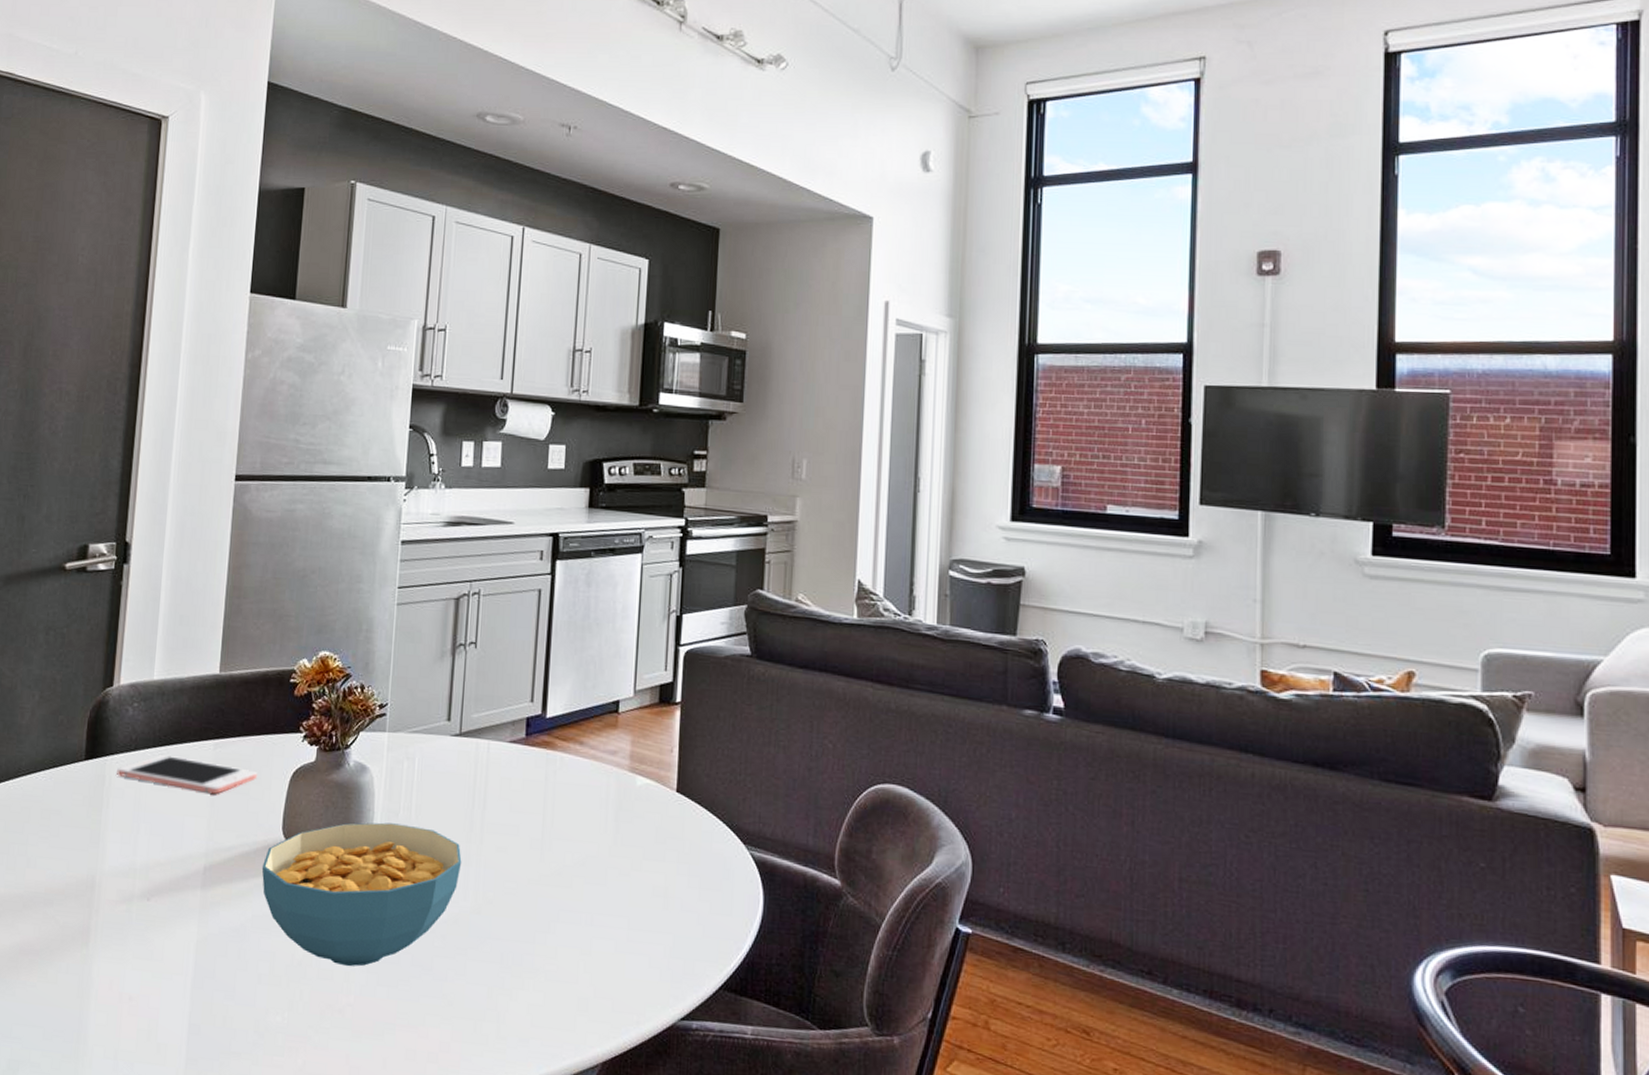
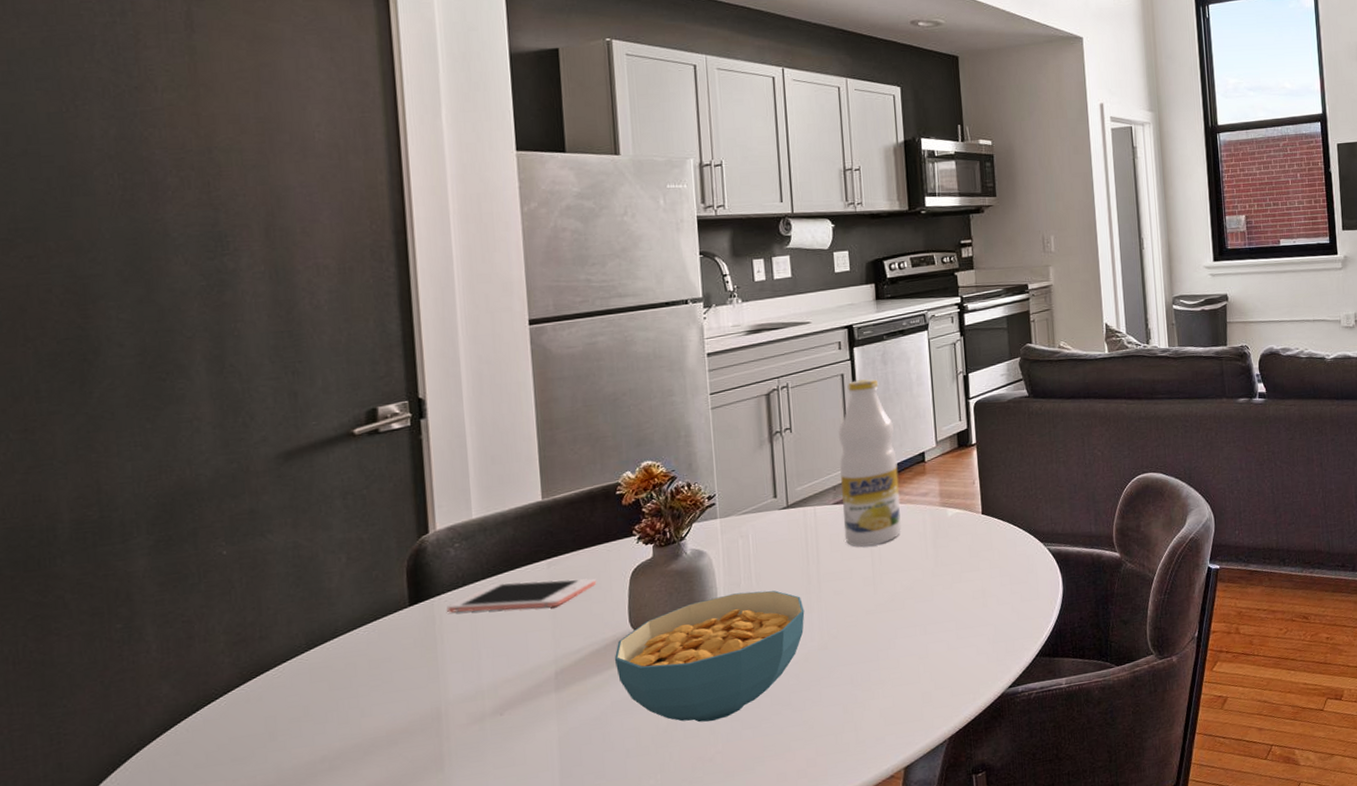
milk bottle: none [517,599,588,803] -> present [838,378,902,547]

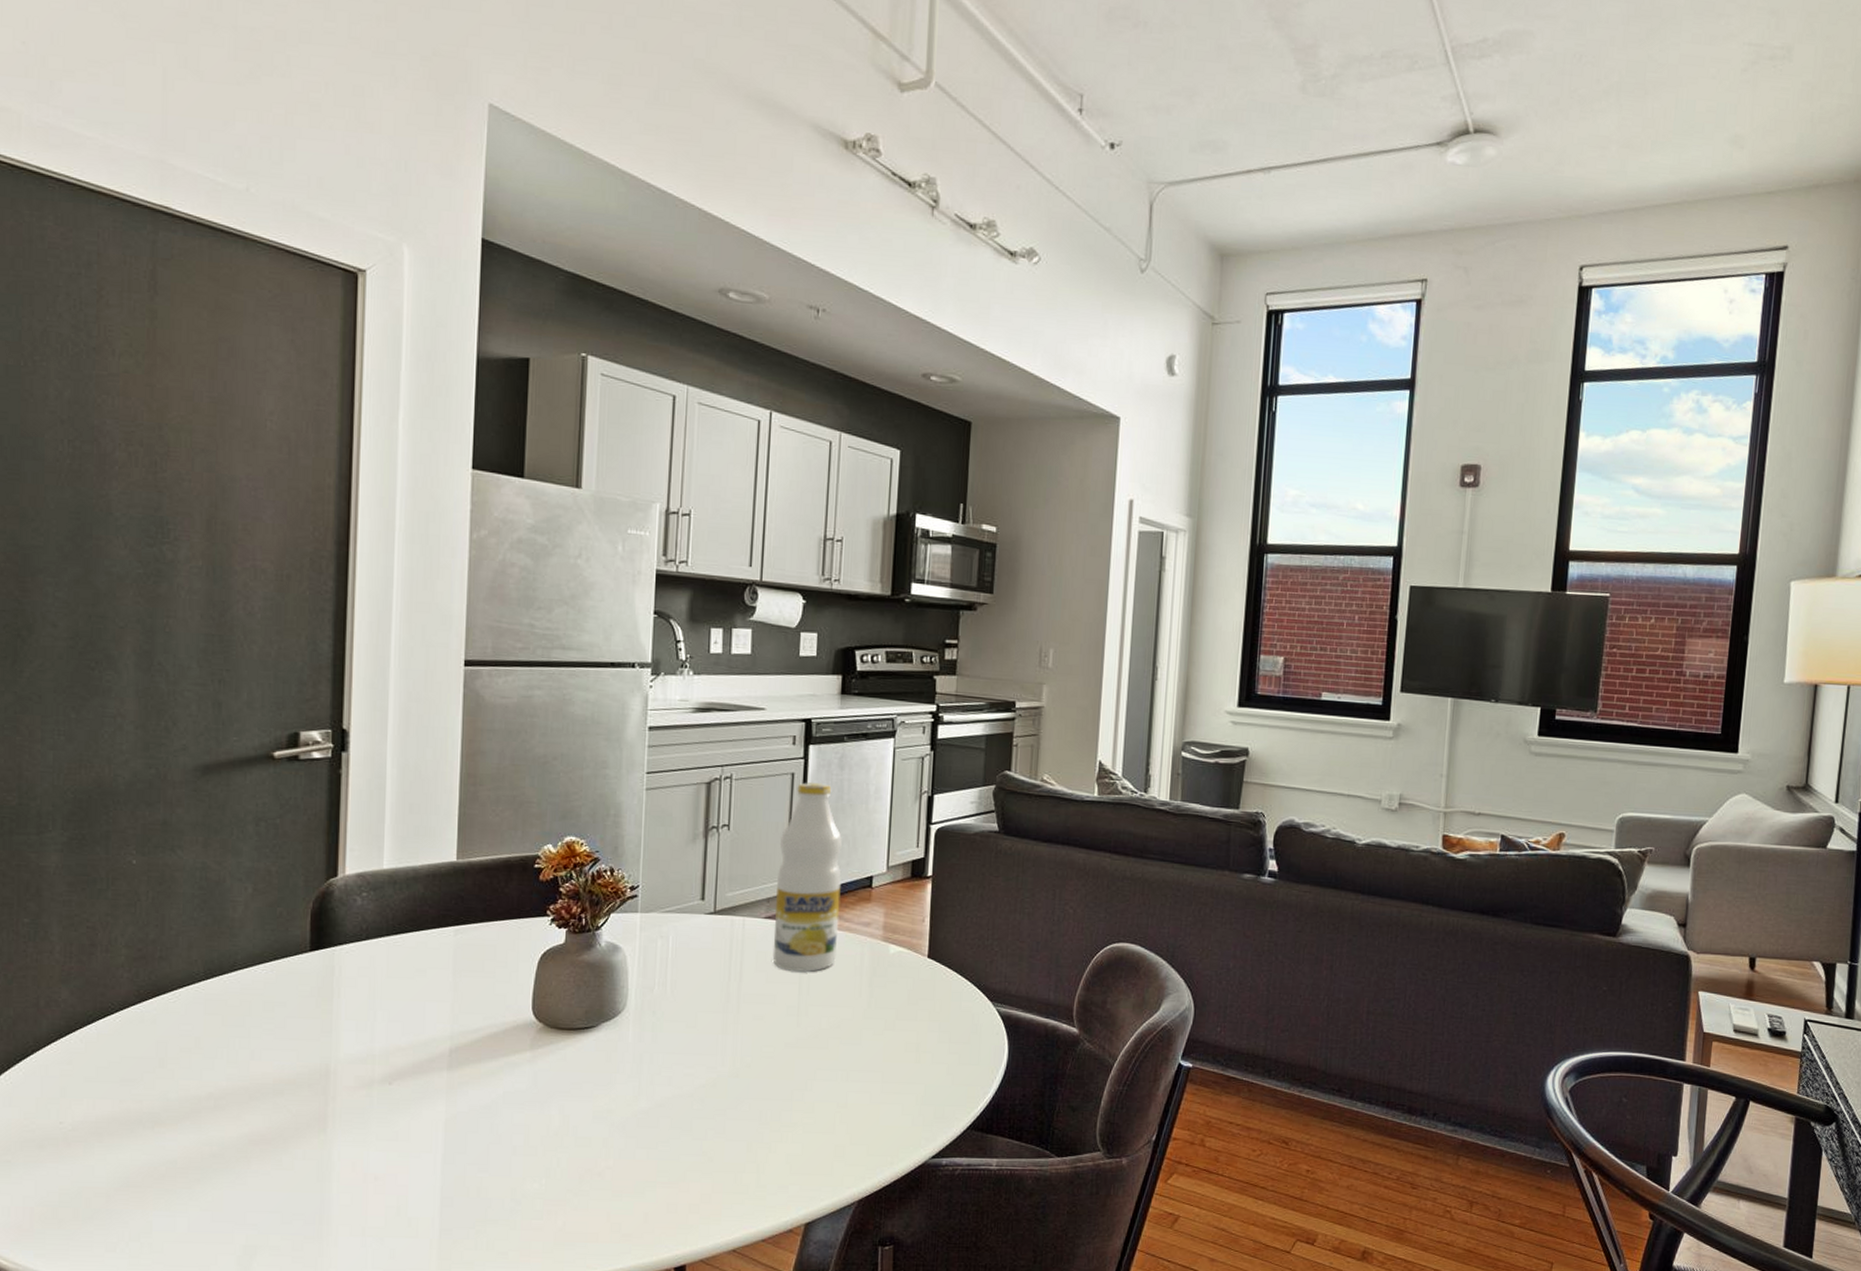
cell phone: present [447,578,597,613] -> none [347,943,503,979]
cereal bowl: present [614,590,805,723] -> none [512,998,719,1133]

